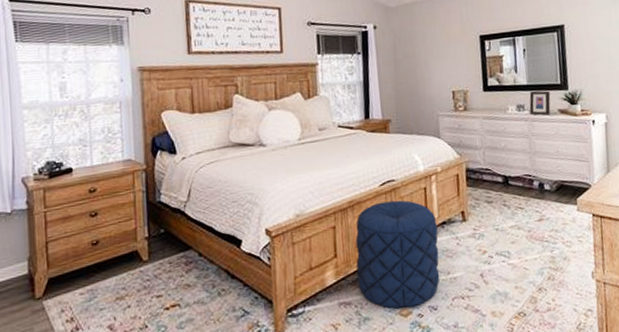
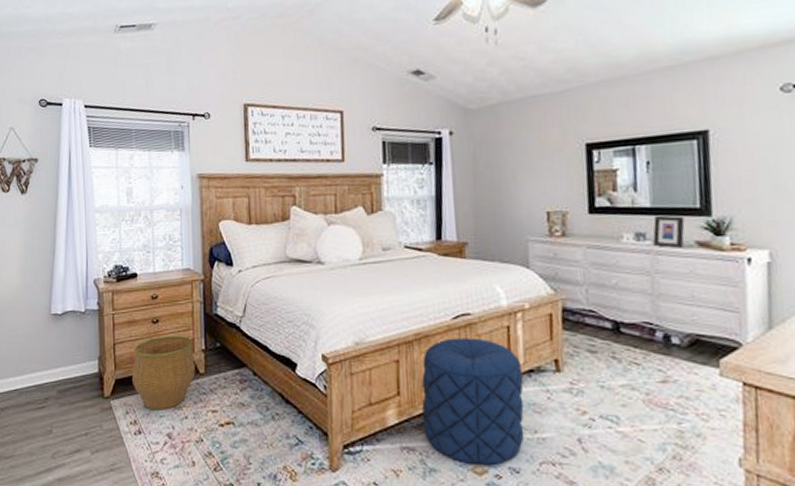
basket: none [67,225,139,305] -> present [131,335,196,410]

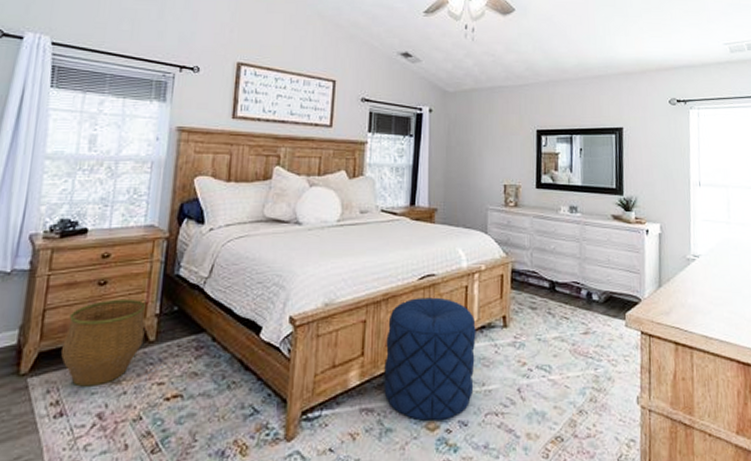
picture frame: present [653,215,685,248] -> none [582,193,605,220]

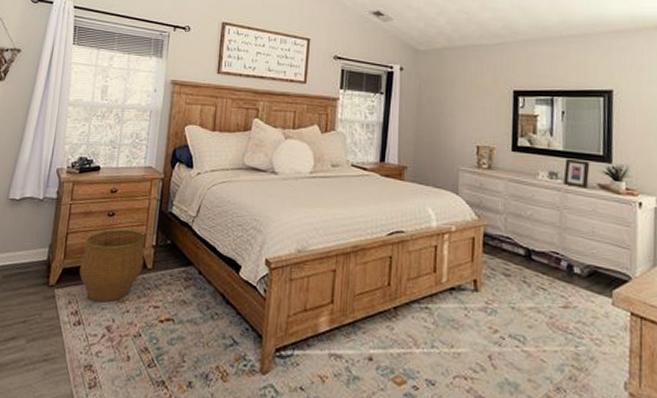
pouf: present [384,297,476,421] -> none [352,253,445,376]
picture frame: none [582,193,605,220] -> present [563,158,590,189]

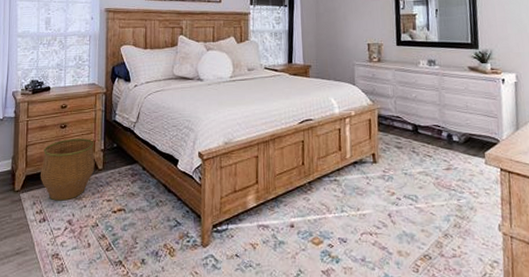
picture frame: present [563,158,590,189] -> none [440,48,461,71]

